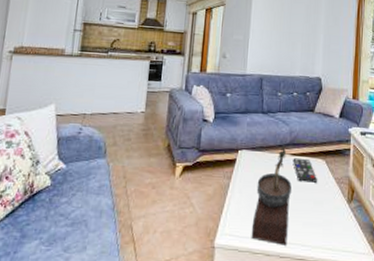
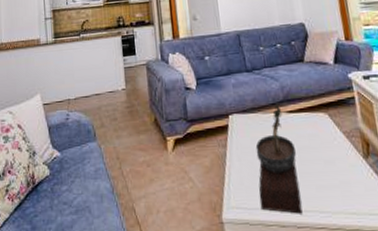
remote control: present [293,158,317,183] -> none [290,114,323,141]

